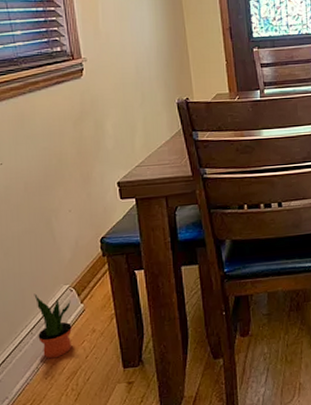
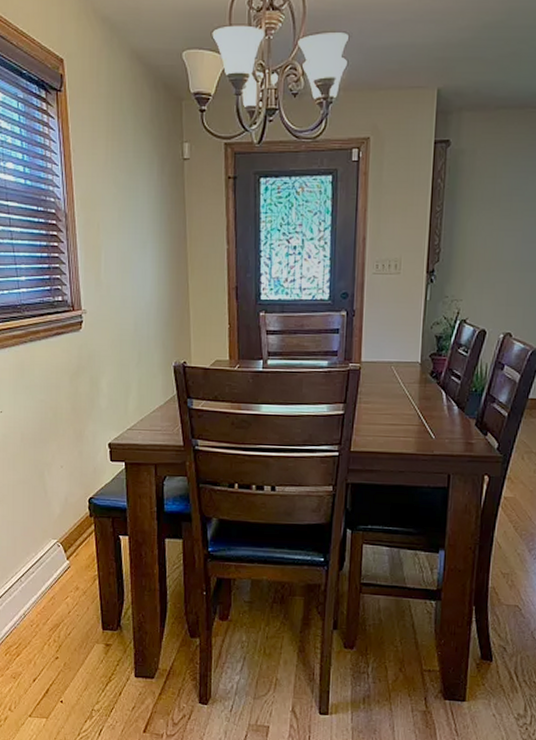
potted plant: present [34,293,72,359] -> none [24,543,58,609]

